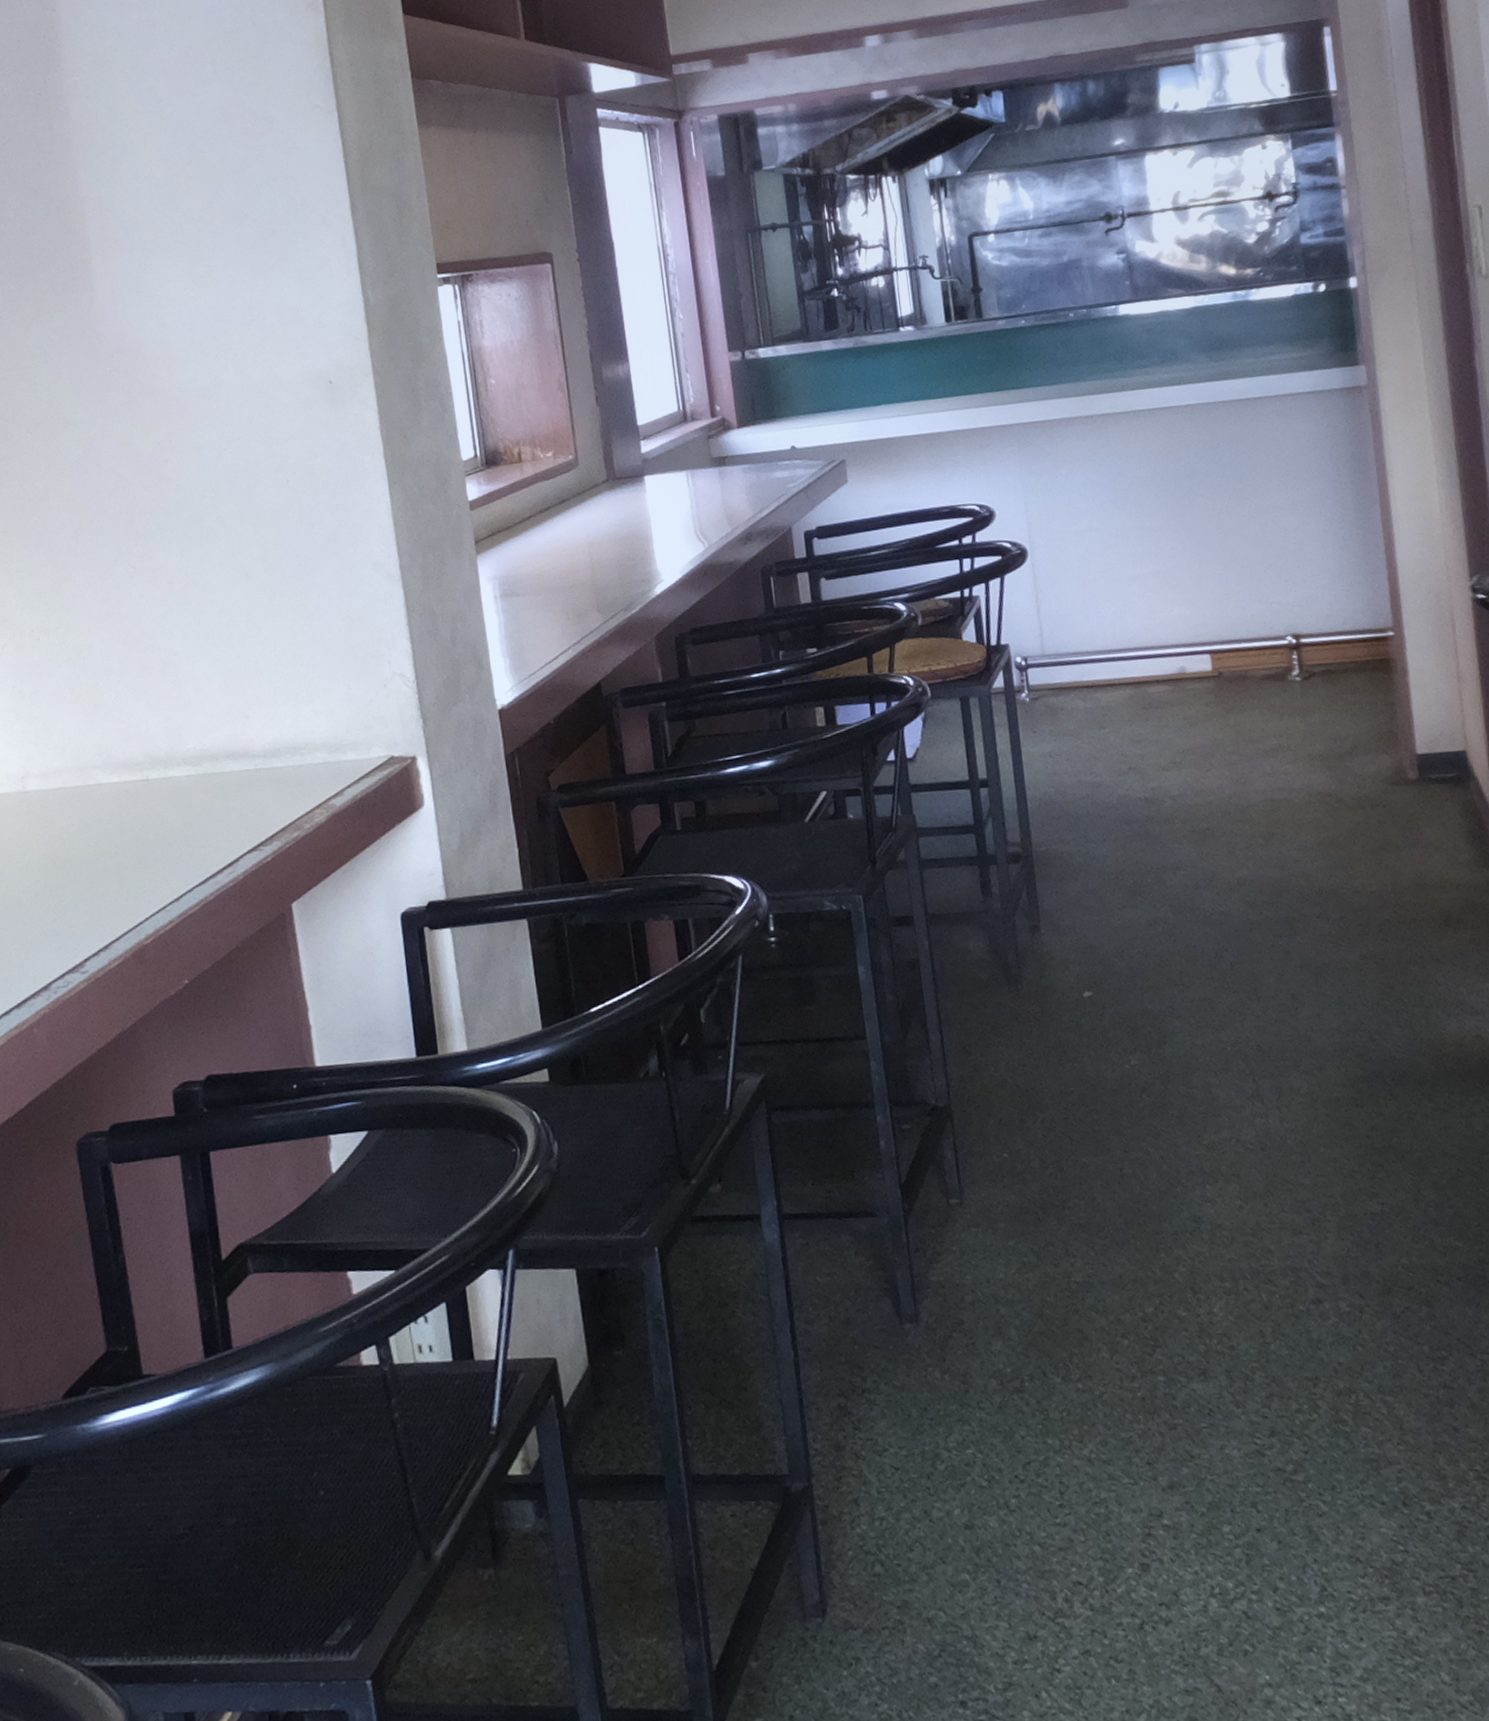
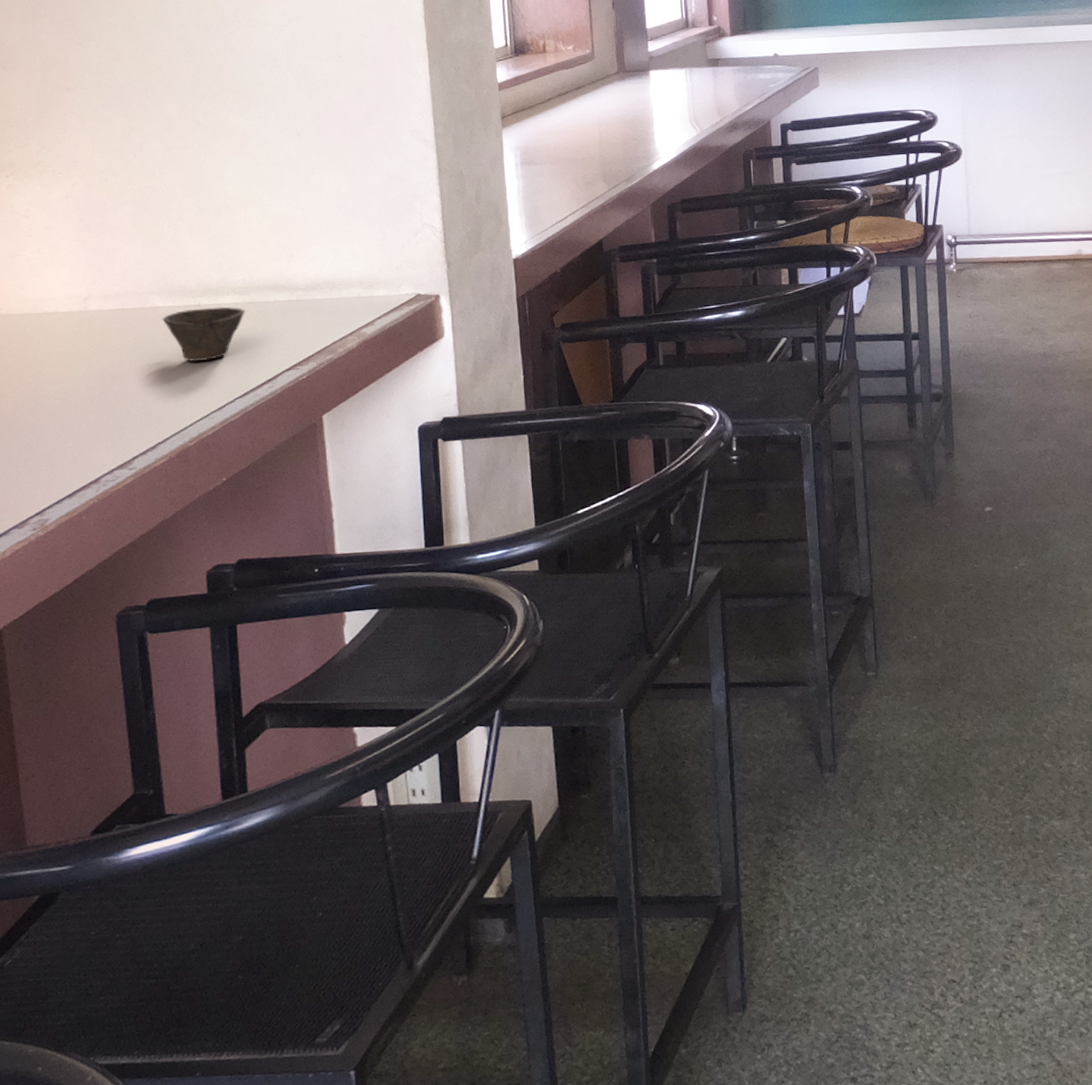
cup: none [108,780,199,846] -> present [162,307,245,362]

